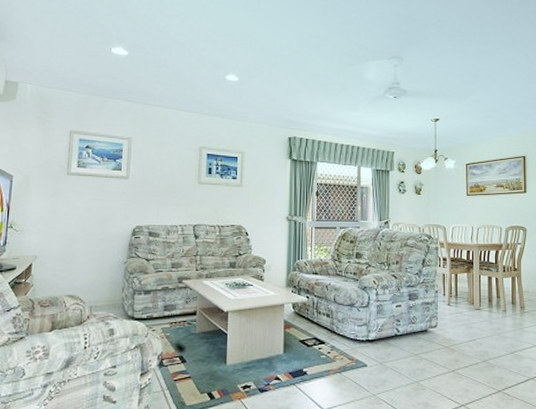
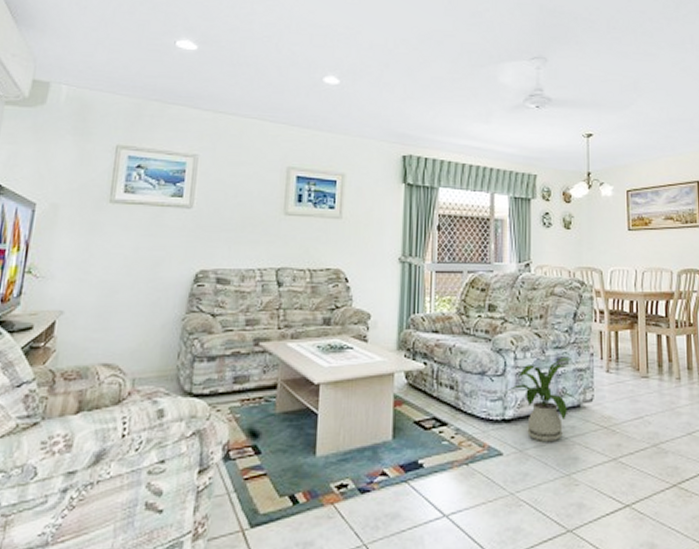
house plant: none [367,294,431,357] -> present [503,358,585,441]

